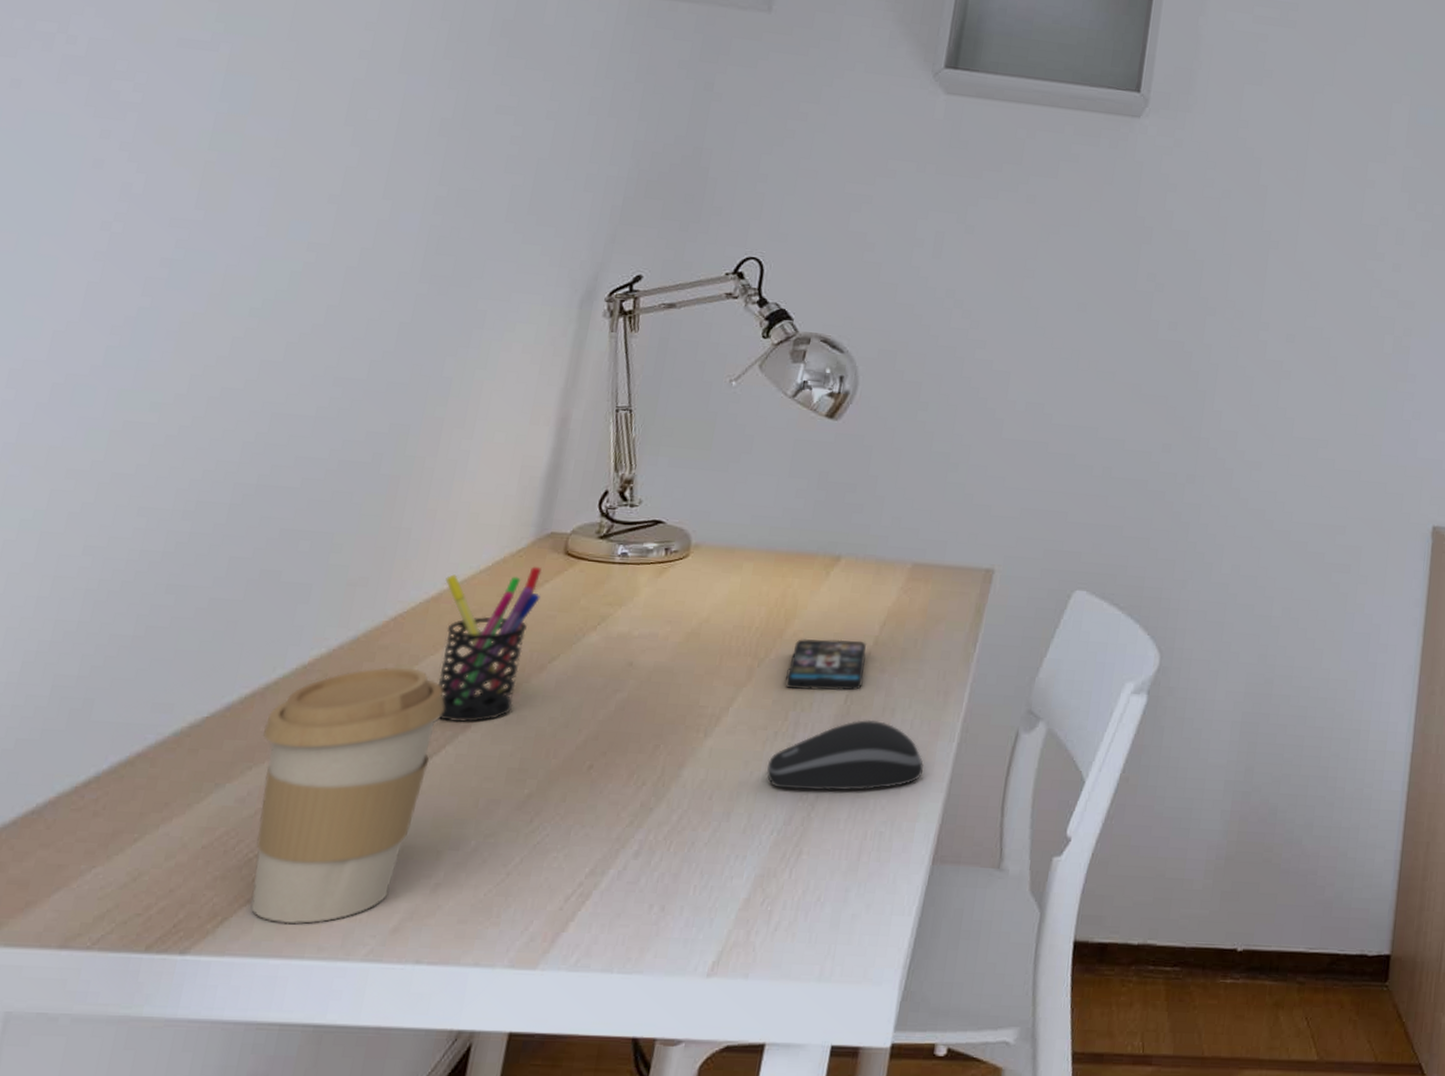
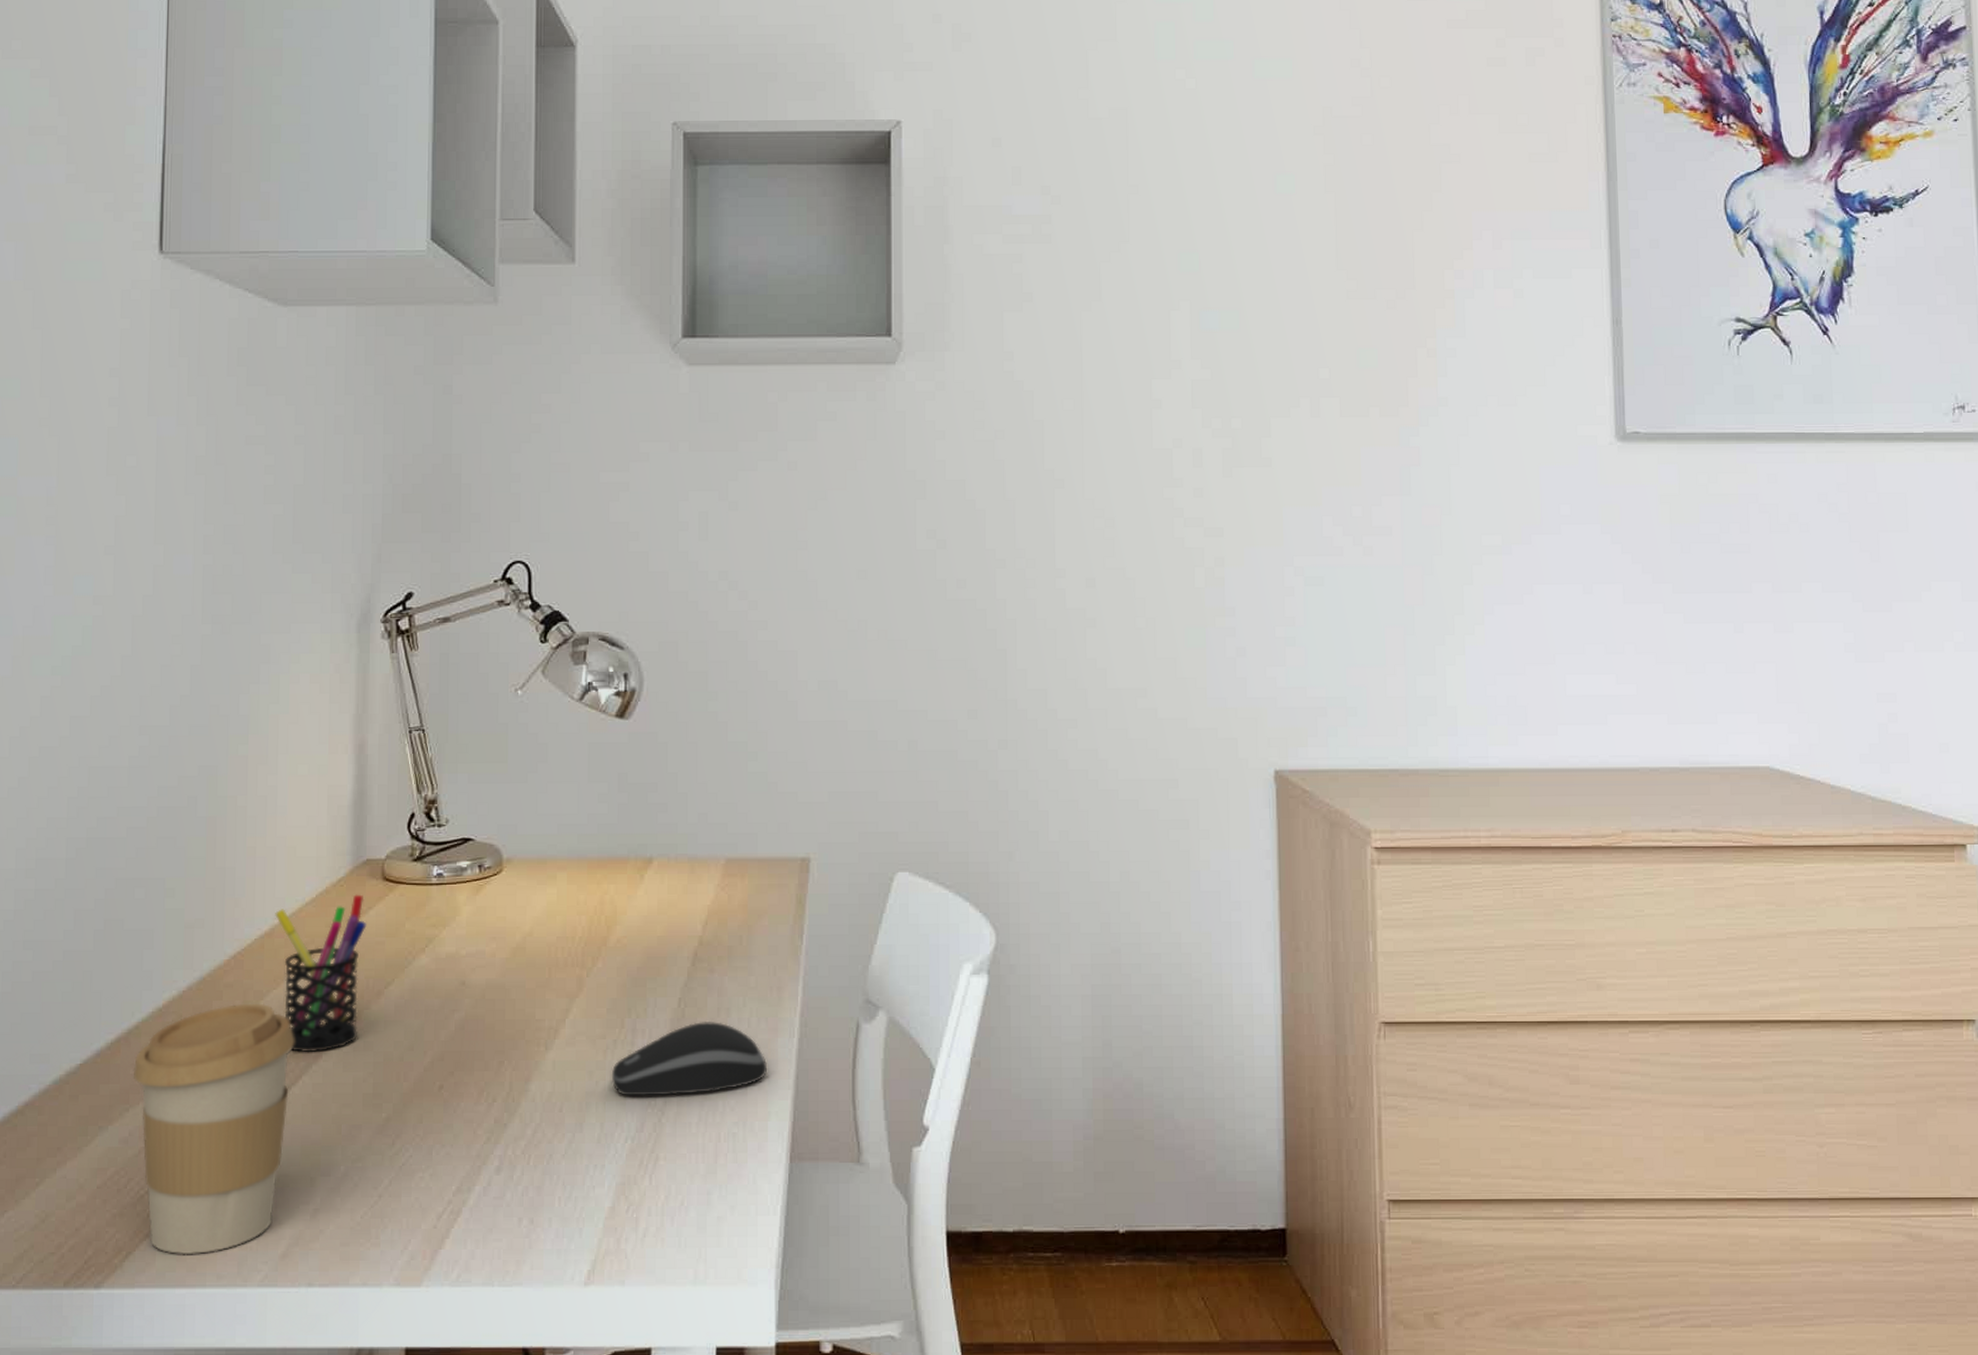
smartphone: present [785,639,866,691] -> none [616,942,693,997]

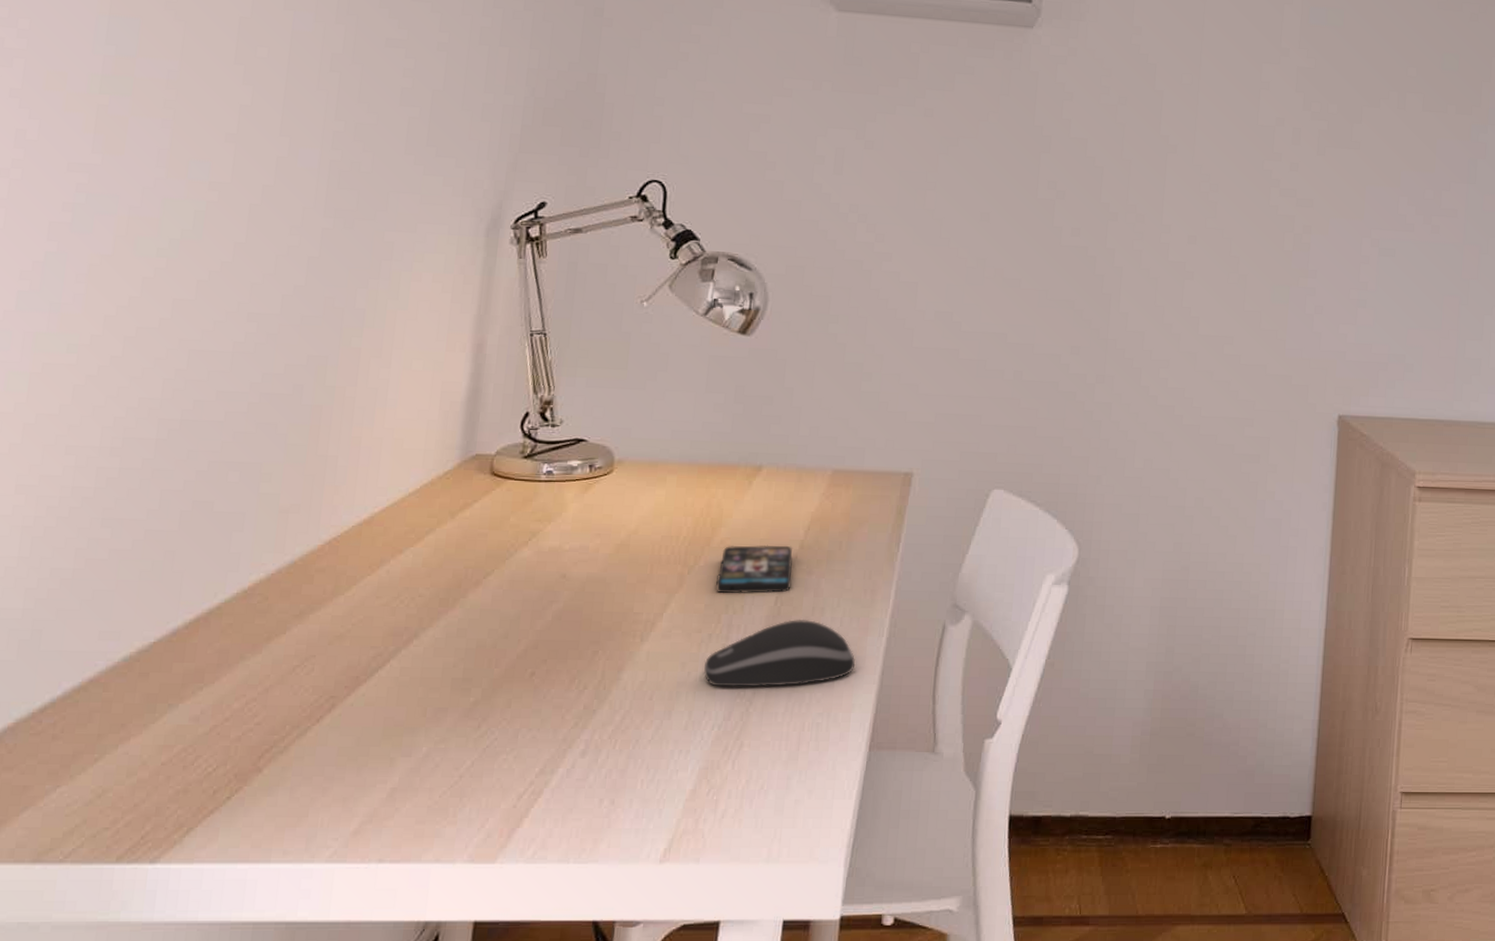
coffee cup: present [133,1003,295,1255] -> none [210,588,386,831]
pen holder: present [275,894,367,1053] -> none [376,487,470,638]
smartphone: none [616,942,693,997] -> present [716,545,793,594]

